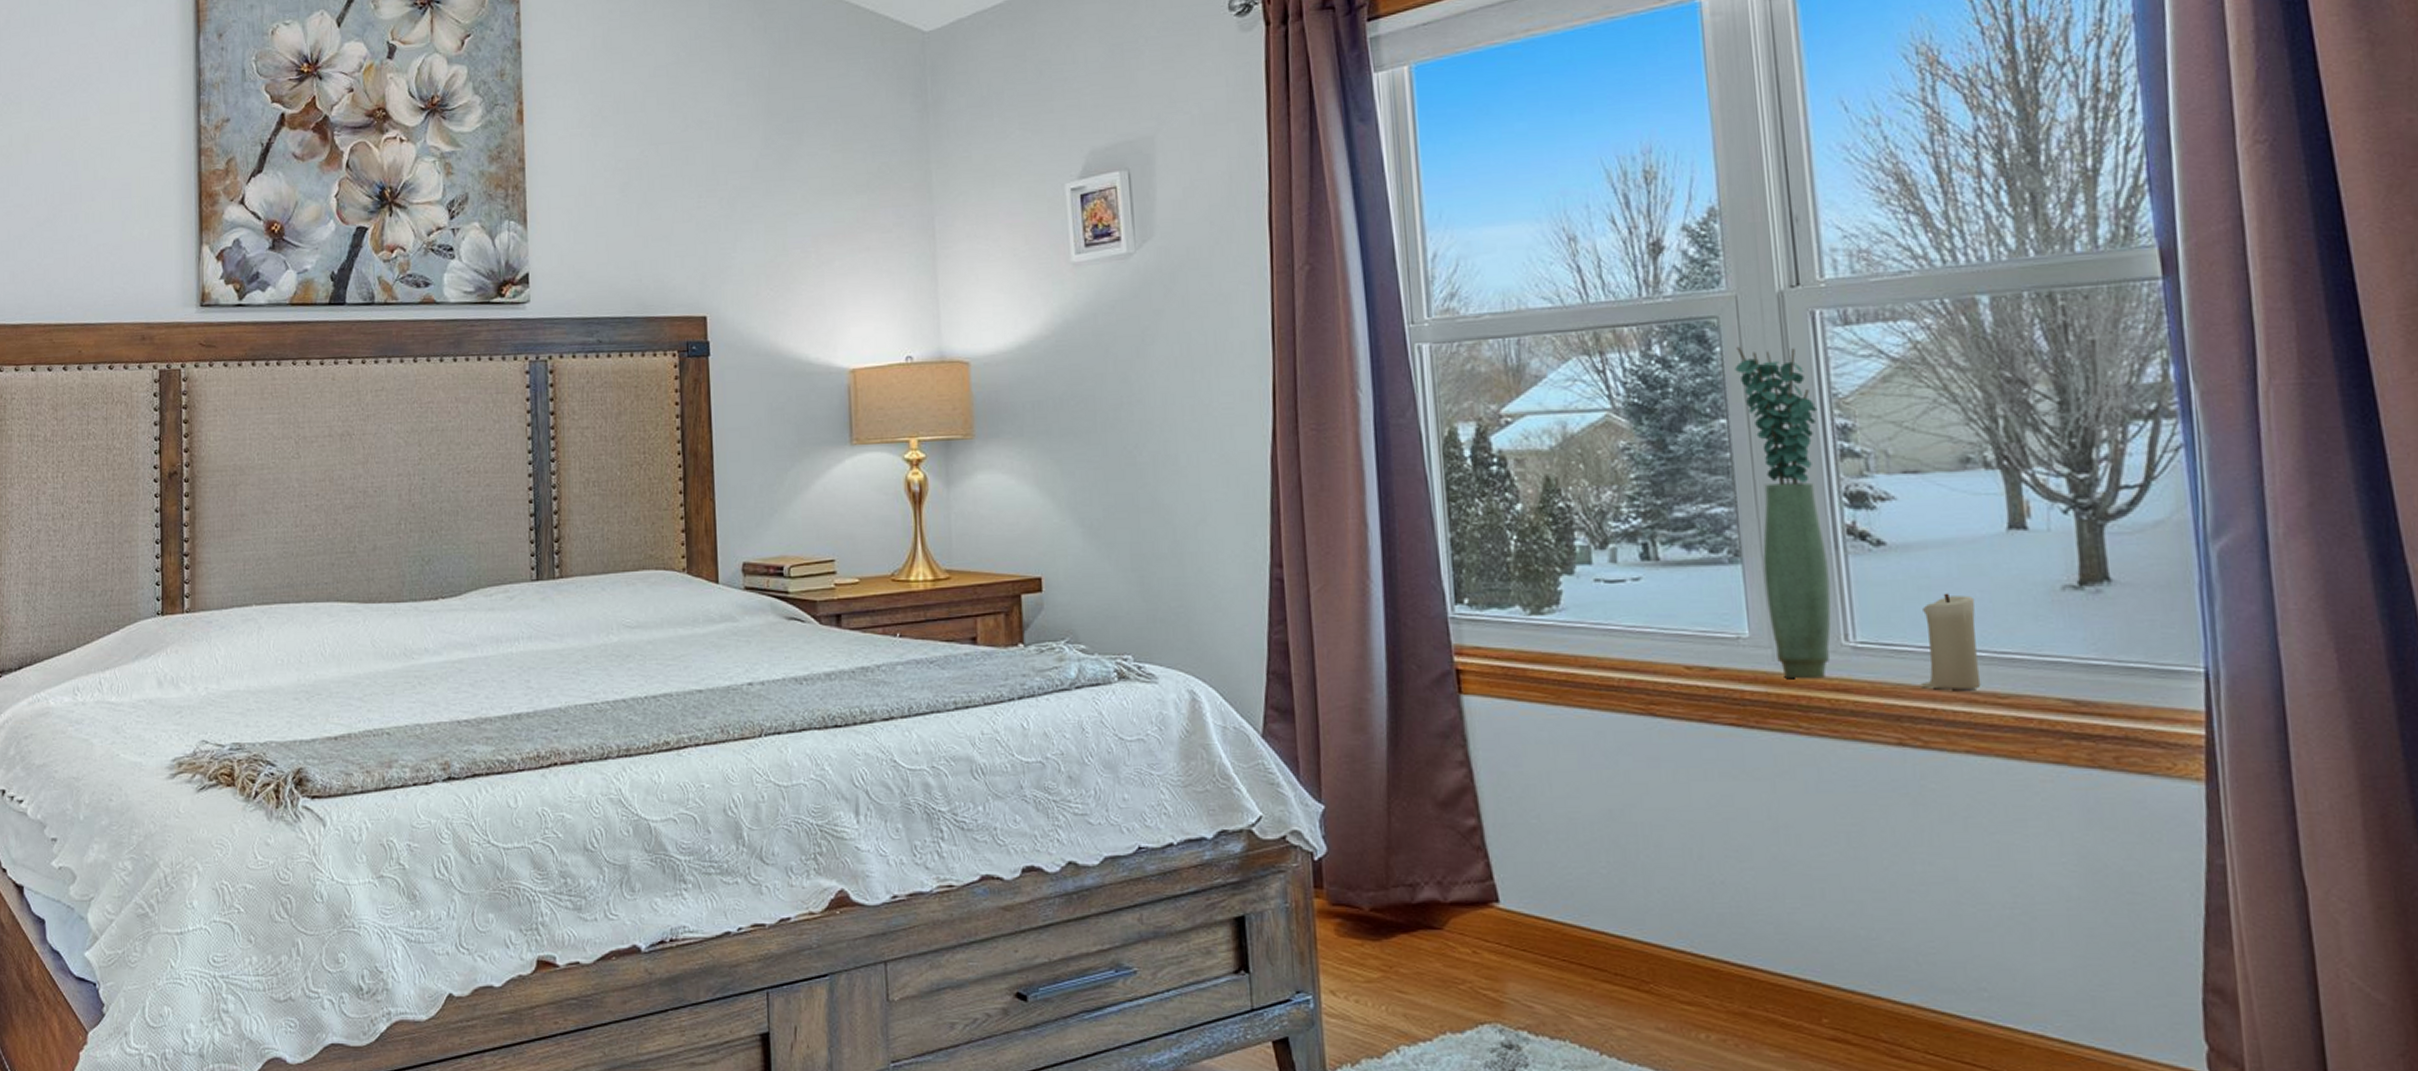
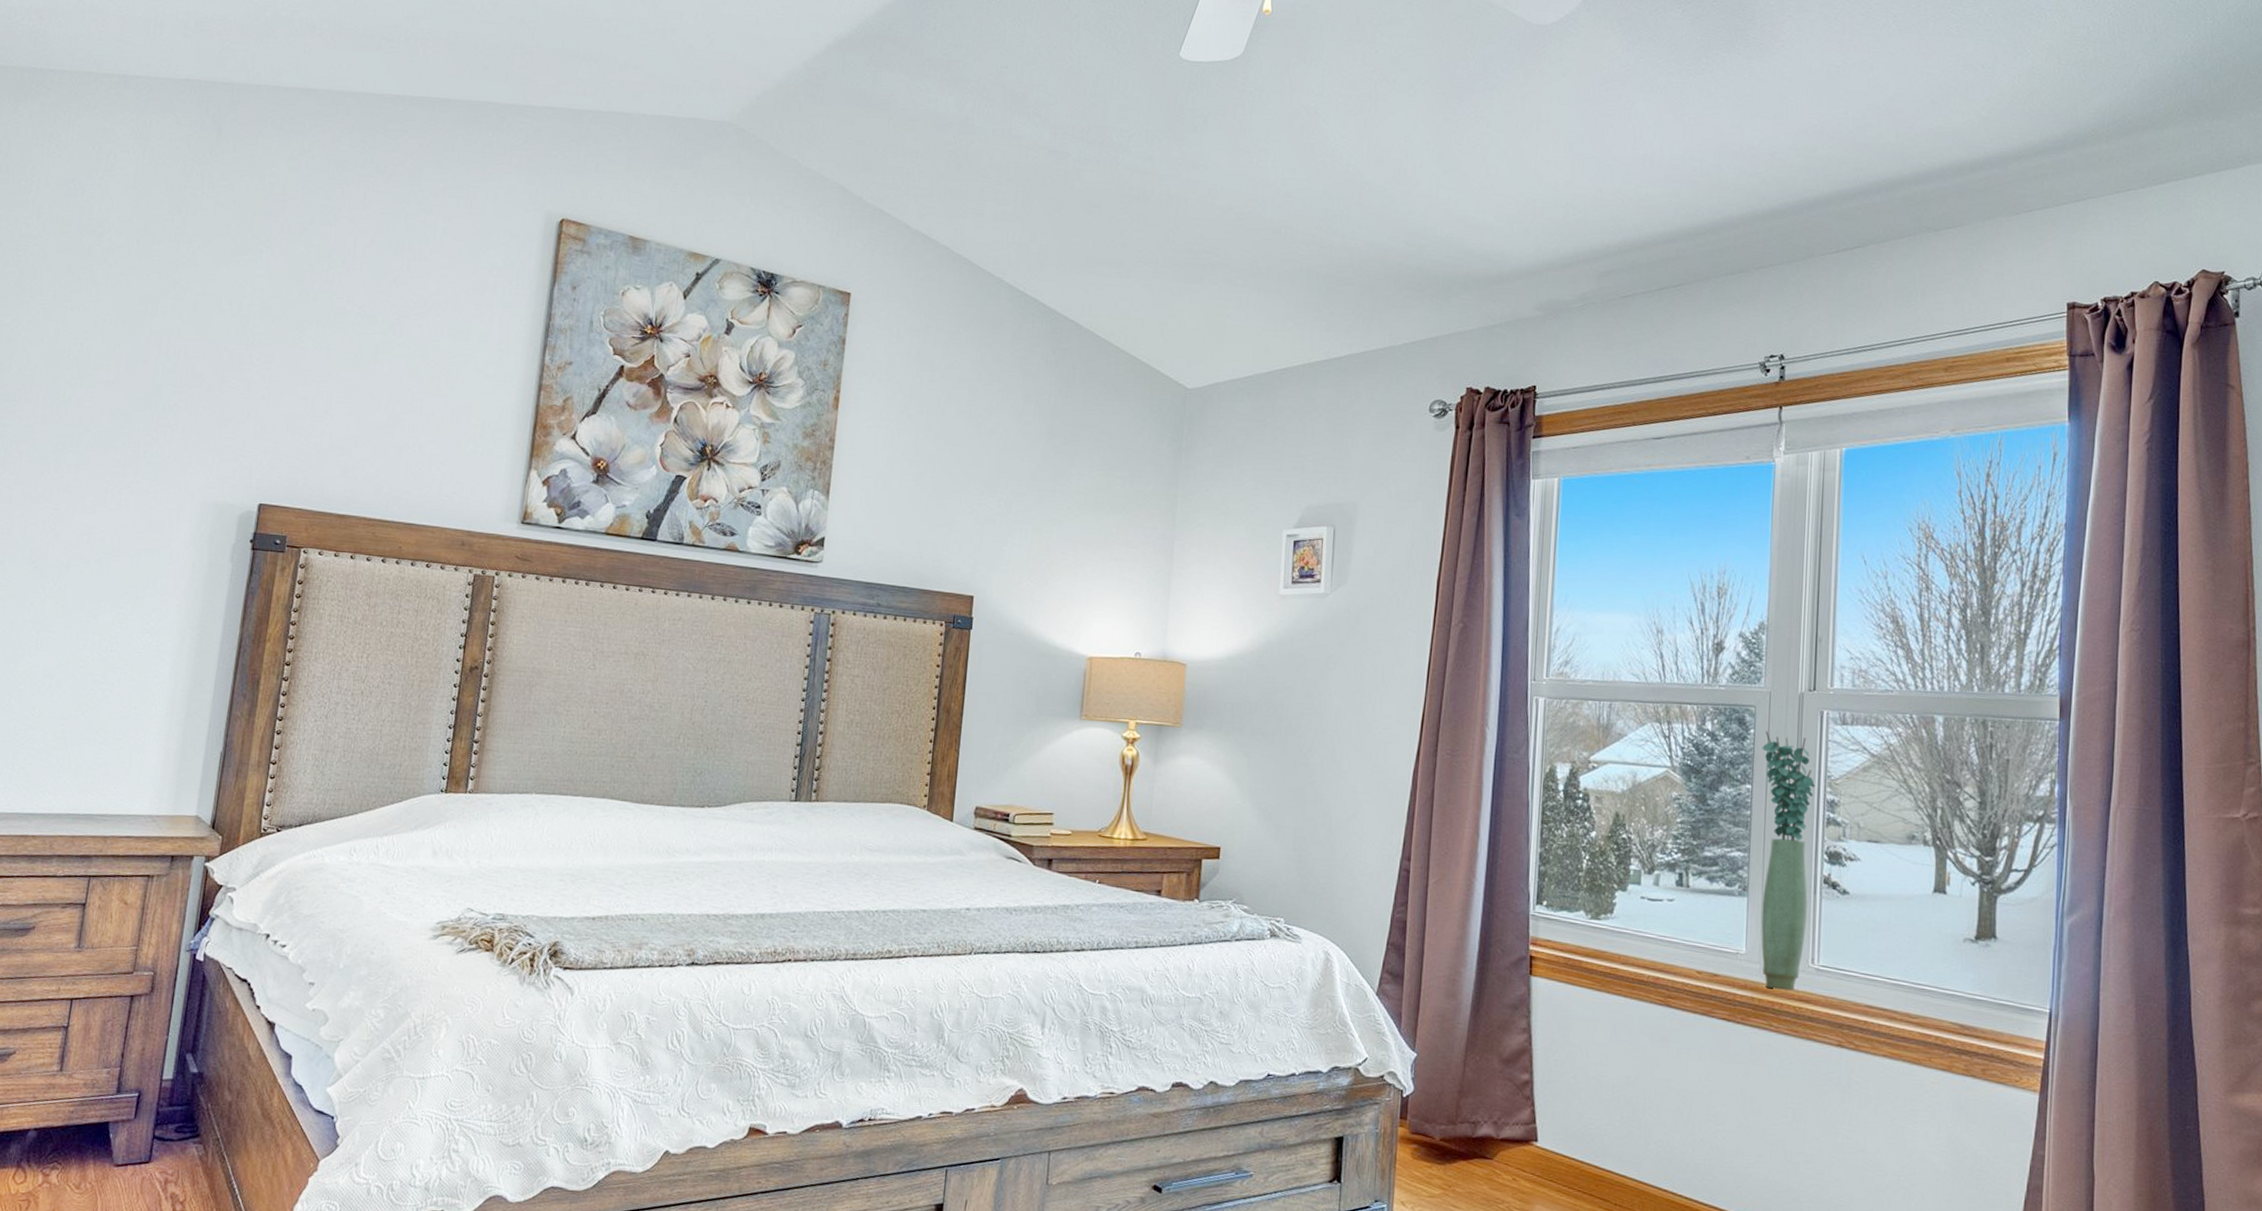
candle: present [1920,593,1982,690] -> none [1859,935,1904,1009]

